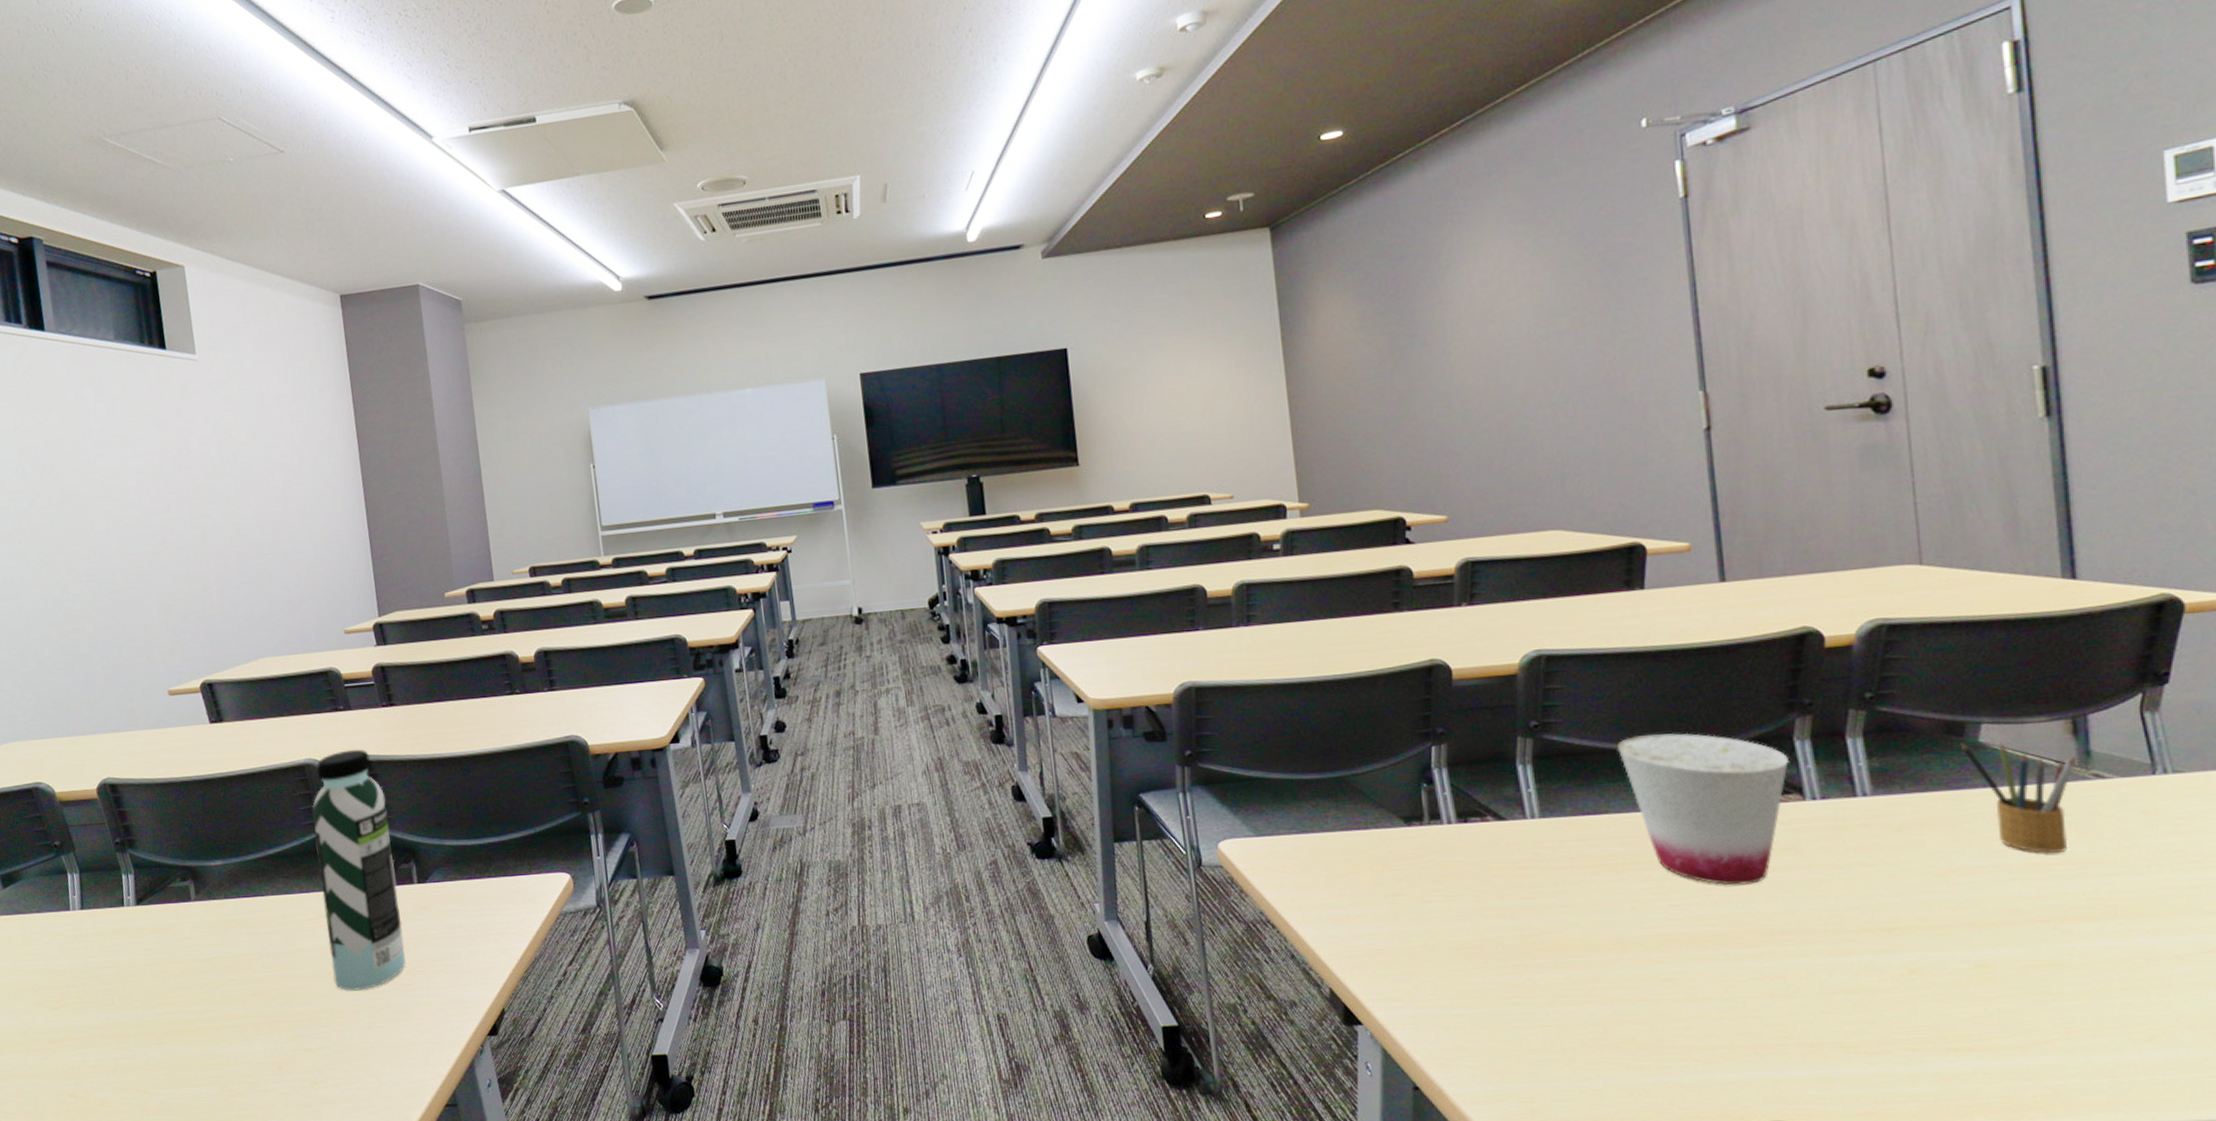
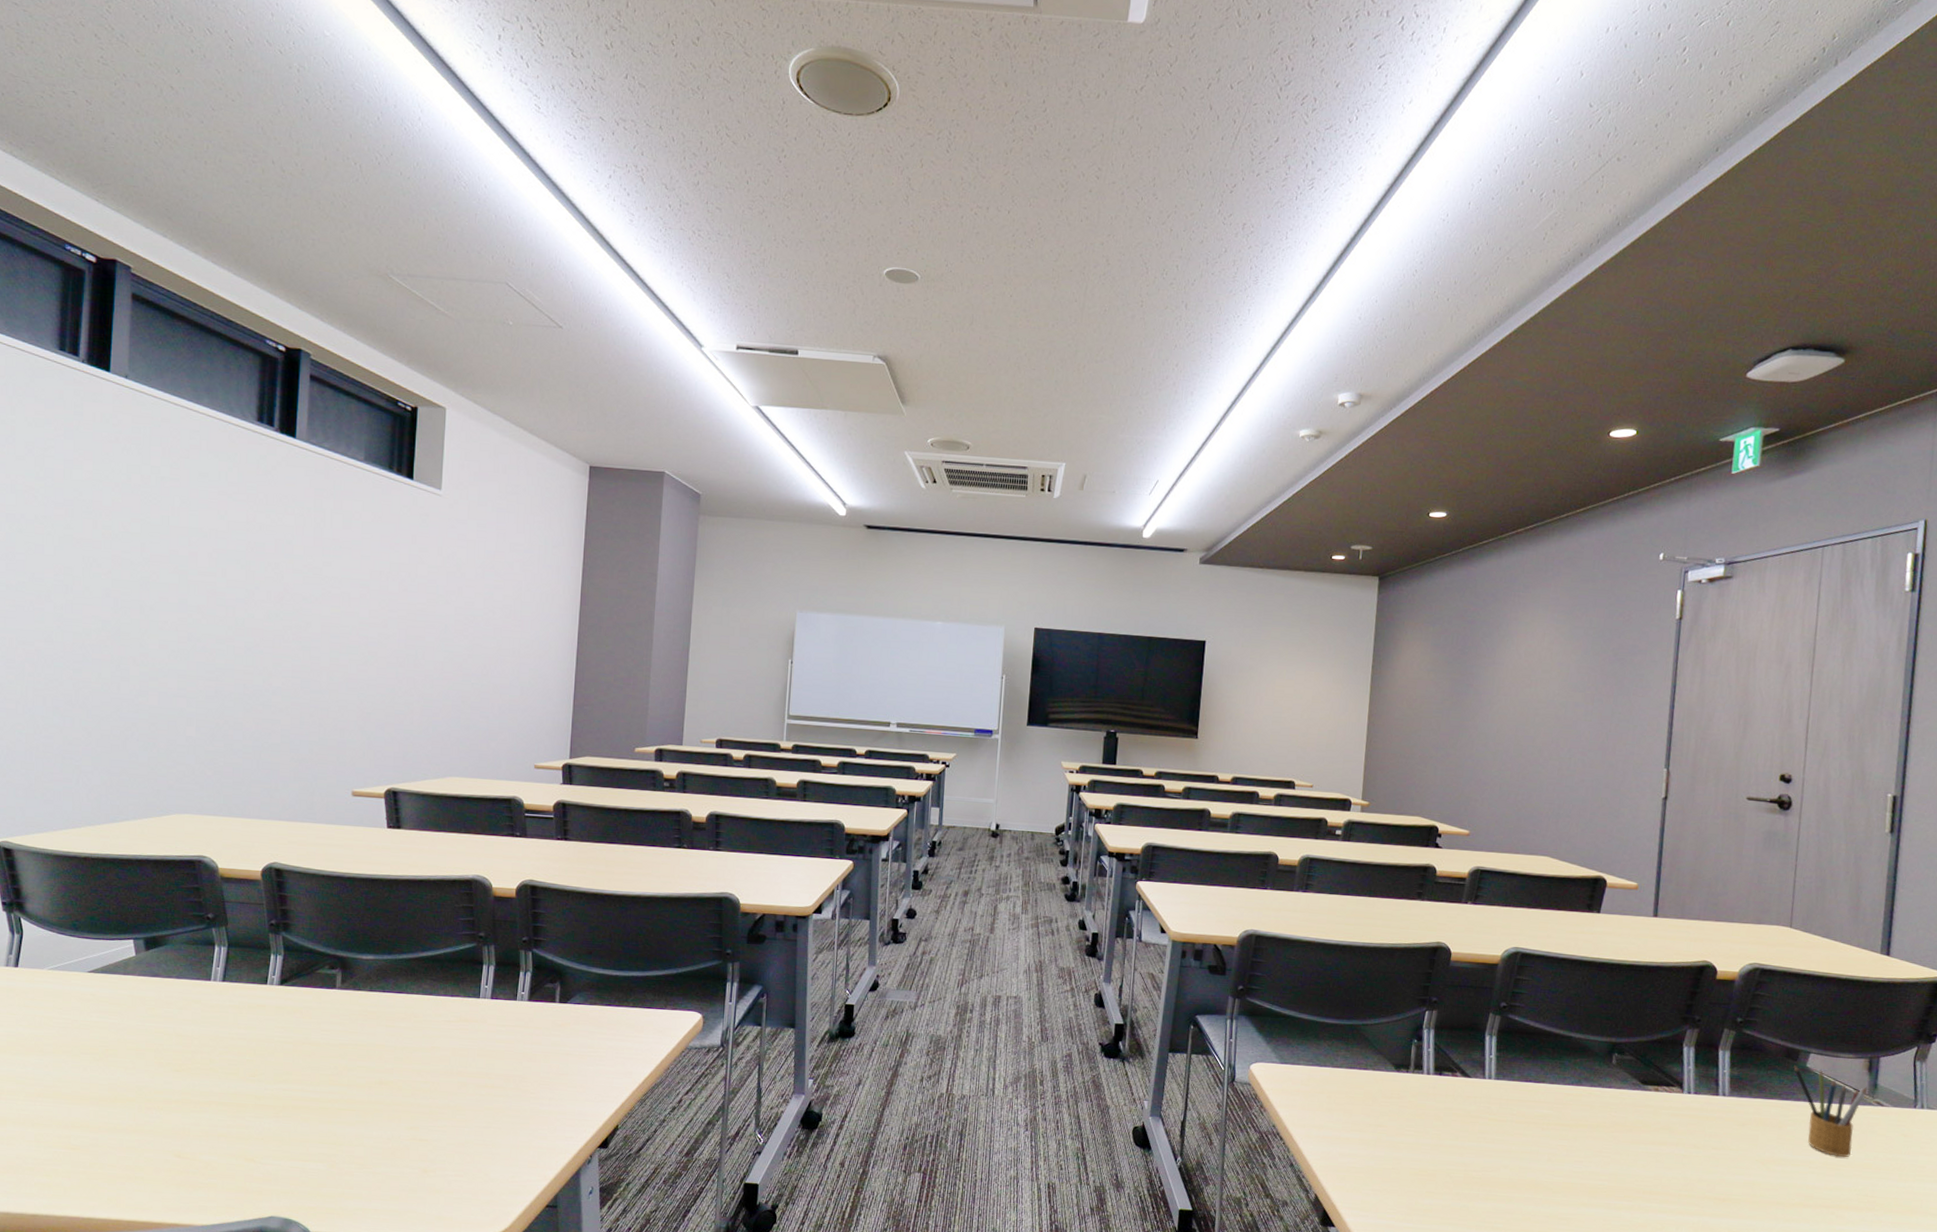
water bottle: present [311,749,406,991] -> none [461,873,544,1093]
cup: present [1616,732,1790,885] -> none [1559,1025,1678,1152]

